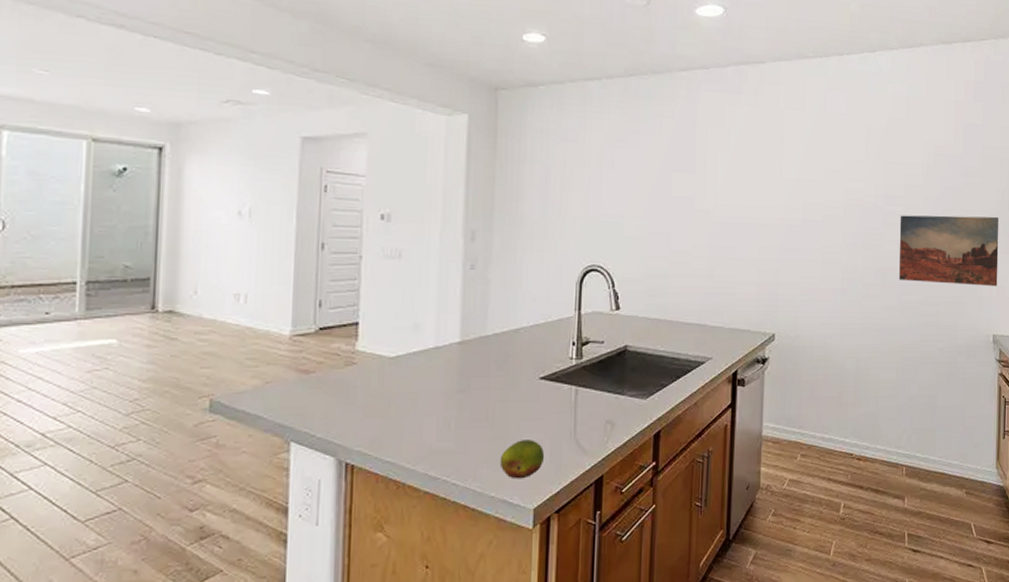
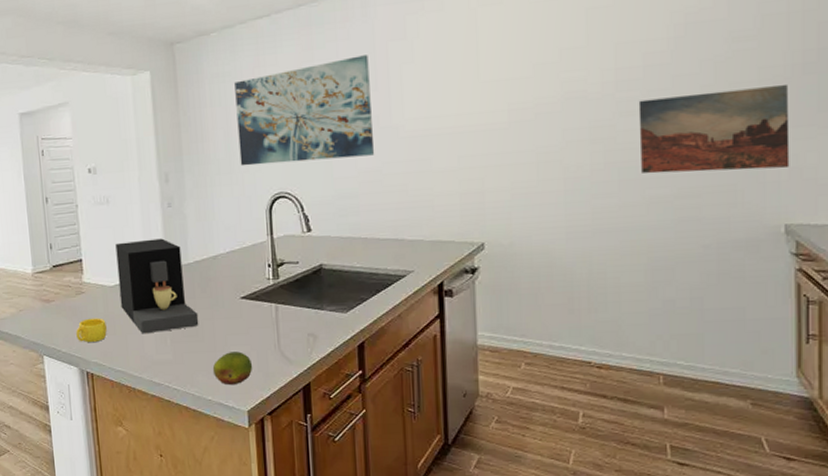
cup: none [338,395,379,427] -> present [76,318,107,343]
coffee maker: none [400,304,491,417] -> present [115,238,199,334]
wall art: none [555,135,689,237] -> present [234,55,375,166]

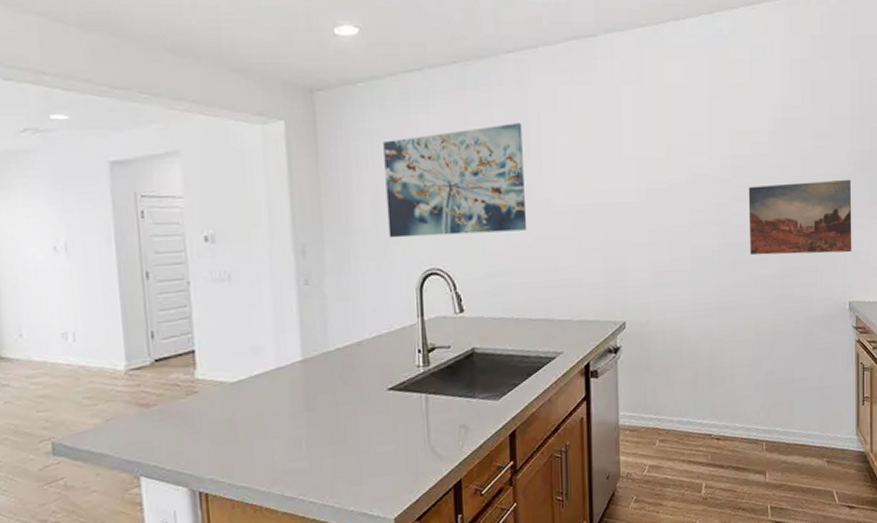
cup: present [76,318,107,343] -> none [185,422,227,455]
coffee maker: present [115,238,199,334] -> none [239,322,340,439]
fruit: present [212,351,253,386] -> none [355,451,401,492]

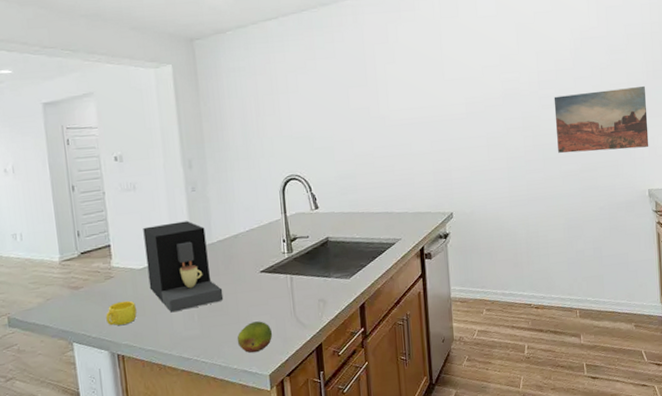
cup: none [185,422,227,455] -> present [106,300,137,326]
coffee maker: none [239,322,340,439] -> present [143,221,224,313]
fruit: none [355,451,401,492] -> present [237,321,273,353]
wall art: present [383,123,527,238] -> none [249,55,368,152]

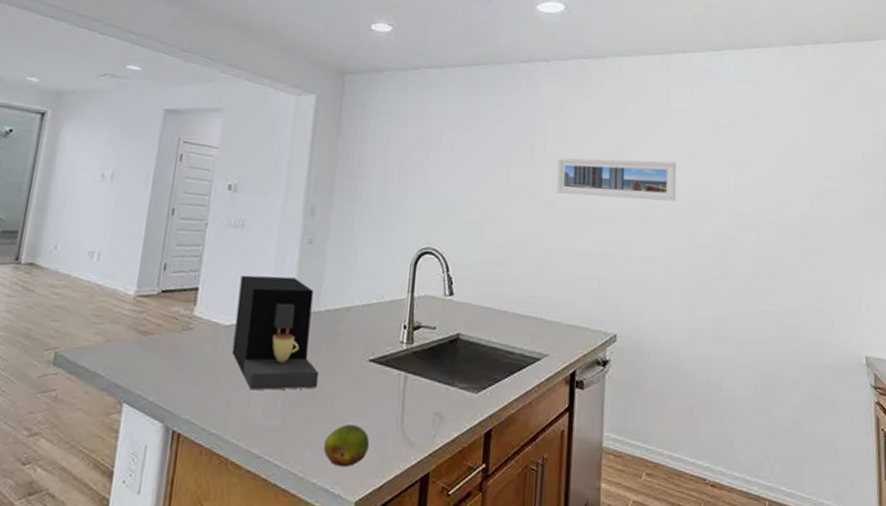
cup: present [106,300,137,326] -> none [170,361,210,394]
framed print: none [388,63,490,108] -> present [556,157,677,202]
wall art: present [554,86,649,154] -> none [752,217,868,302]

